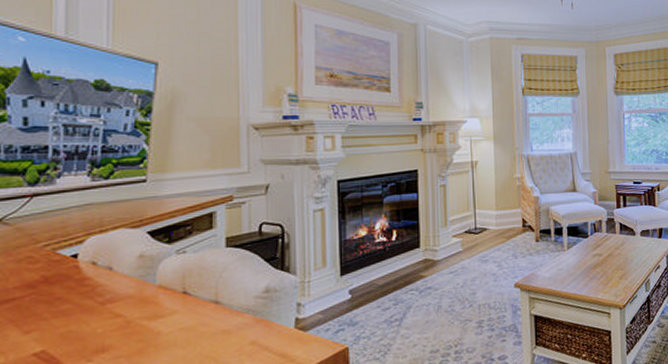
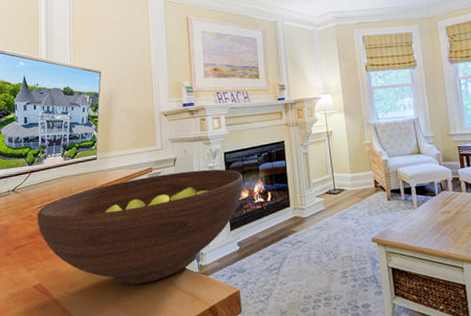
fruit bowl: none [42,200,361,347] -> present [37,169,243,285]

